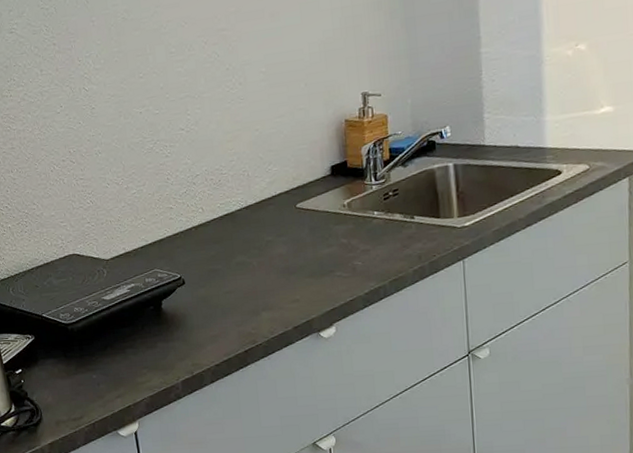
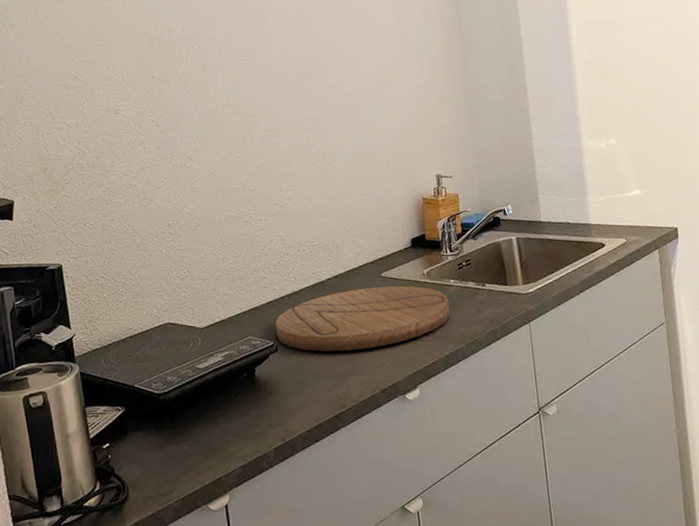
cutting board: none [182,217,373,287] -> present [275,285,451,352]

